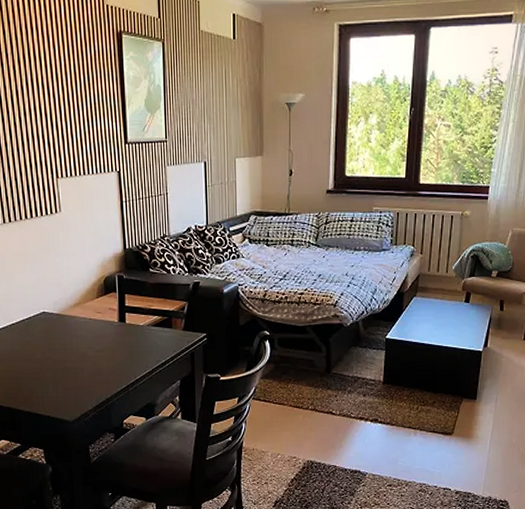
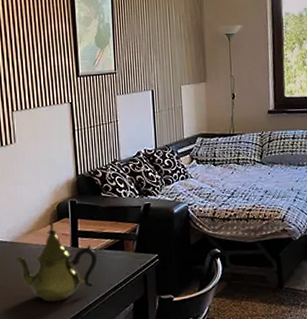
teapot: none [61,296,145,375] -> present [14,222,98,302]

